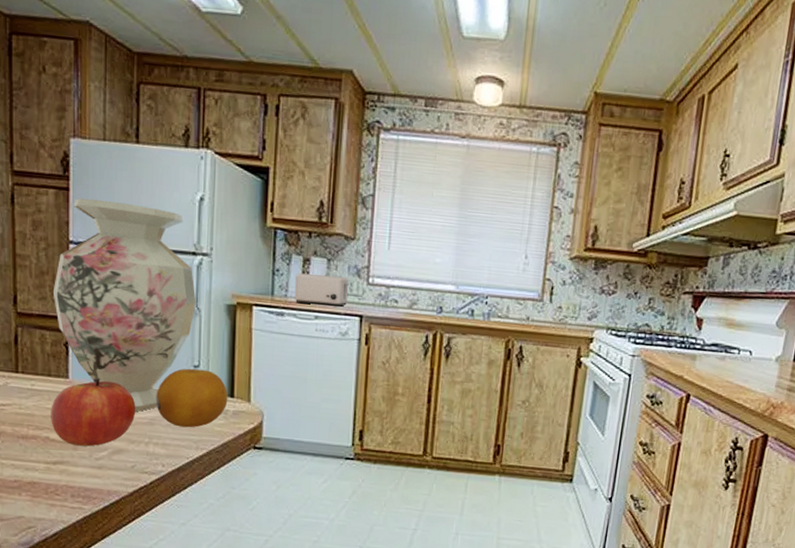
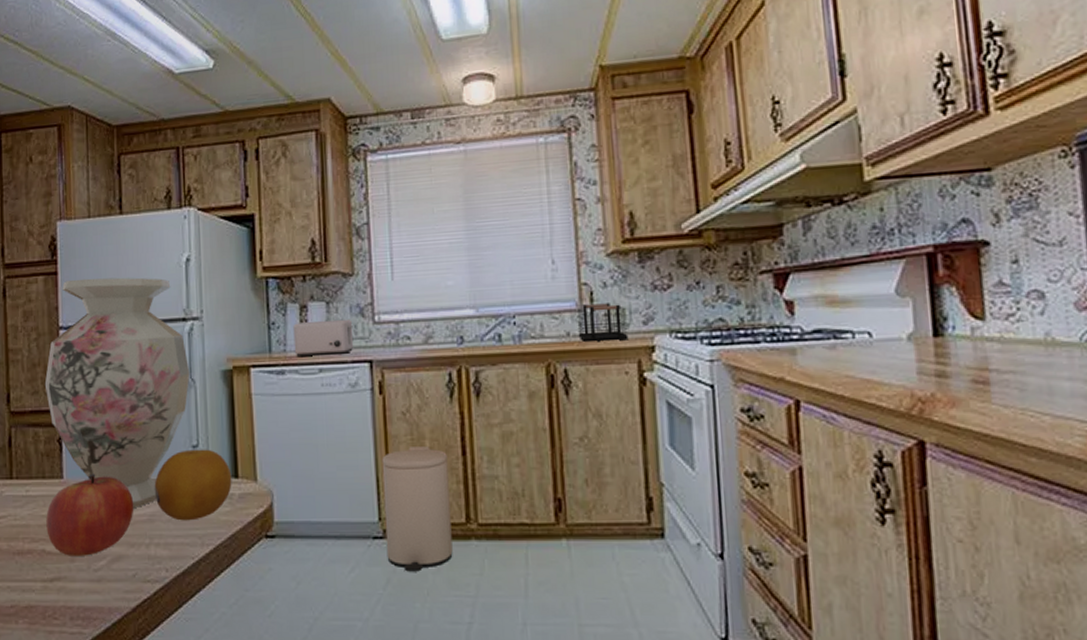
pedal bin: none [355,391,415,488] -> present [381,446,453,572]
dish rack: none [535,296,577,330] -> present [577,303,629,343]

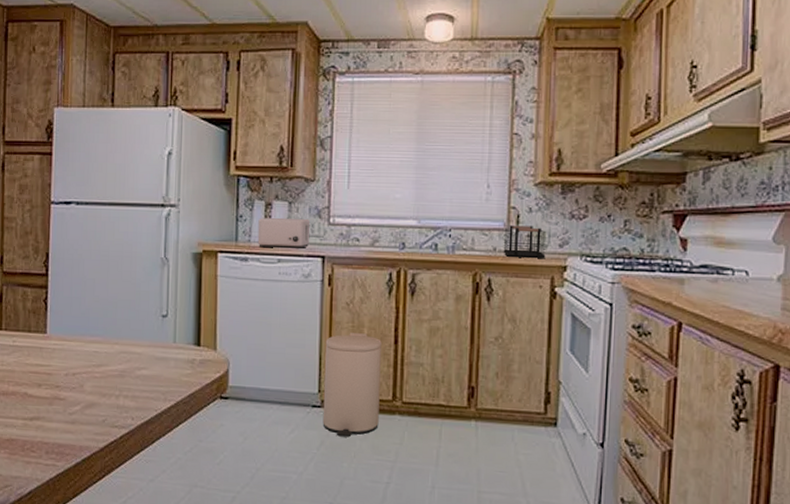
vase: present [44,277,190,508] -> none [35,161,165,364]
fruit: present [46,473,134,556] -> none [29,331,108,401]
fruit: present [154,449,232,521] -> none [126,318,195,379]

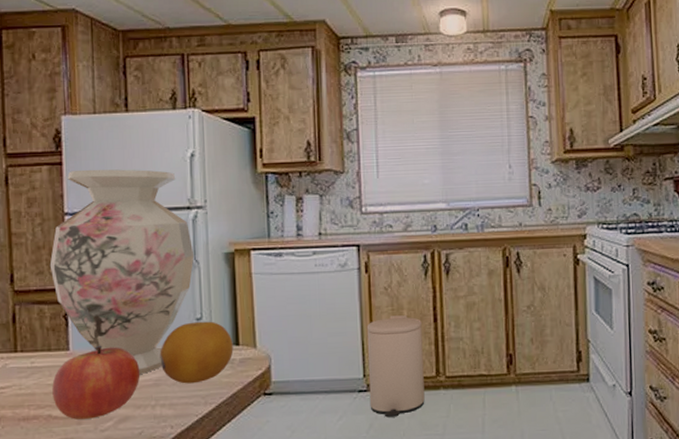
fruit: none [29,331,108,401] -> present [52,345,140,420]
vase: none [35,161,165,364] -> present [49,169,194,374]
fruit: none [126,318,195,379] -> present [160,321,234,384]
toaster: present [257,217,311,249] -> none [290,209,344,242]
dish rack: present [503,225,547,259] -> none [527,200,567,231]

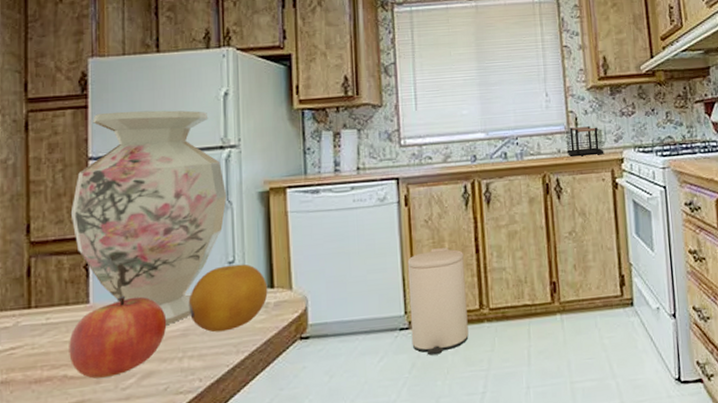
dish rack: none [527,200,567,231] -> present [565,126,604,157]

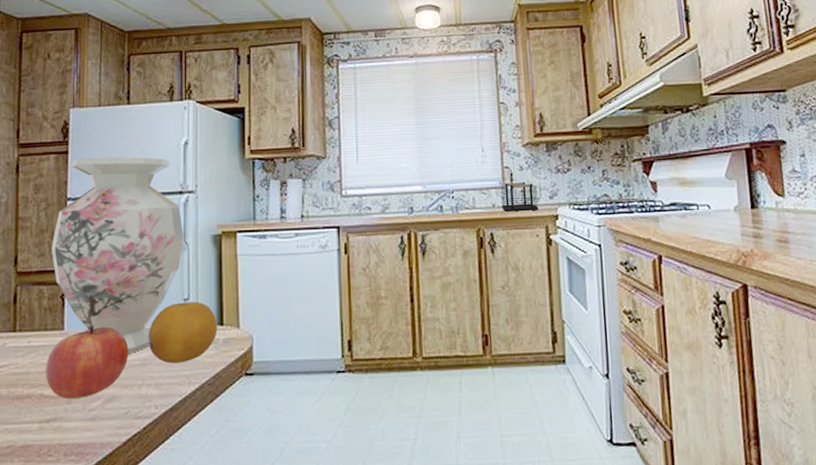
pedal bin: present [407,247,469,356] -> none [345,295,402,399]

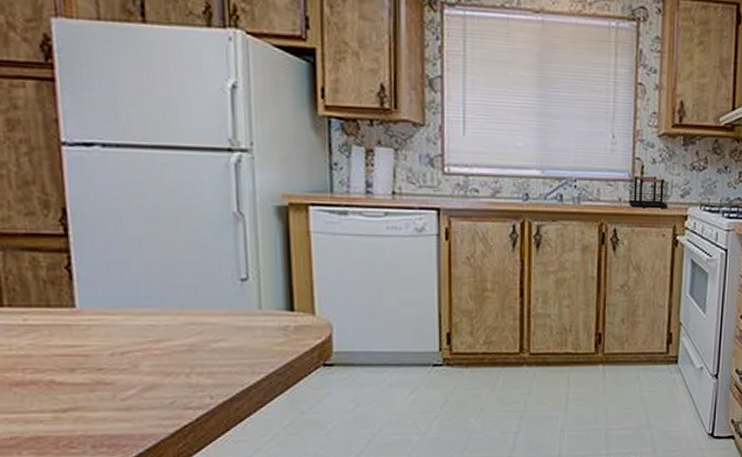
fruit: present [46,325,129,399] -> none [54,303,170,386]
vase: present [51,157,184,354] -> none [43,89,238,338]
fruit: present [148,301,218,364] -> none [194,282,287,351]

